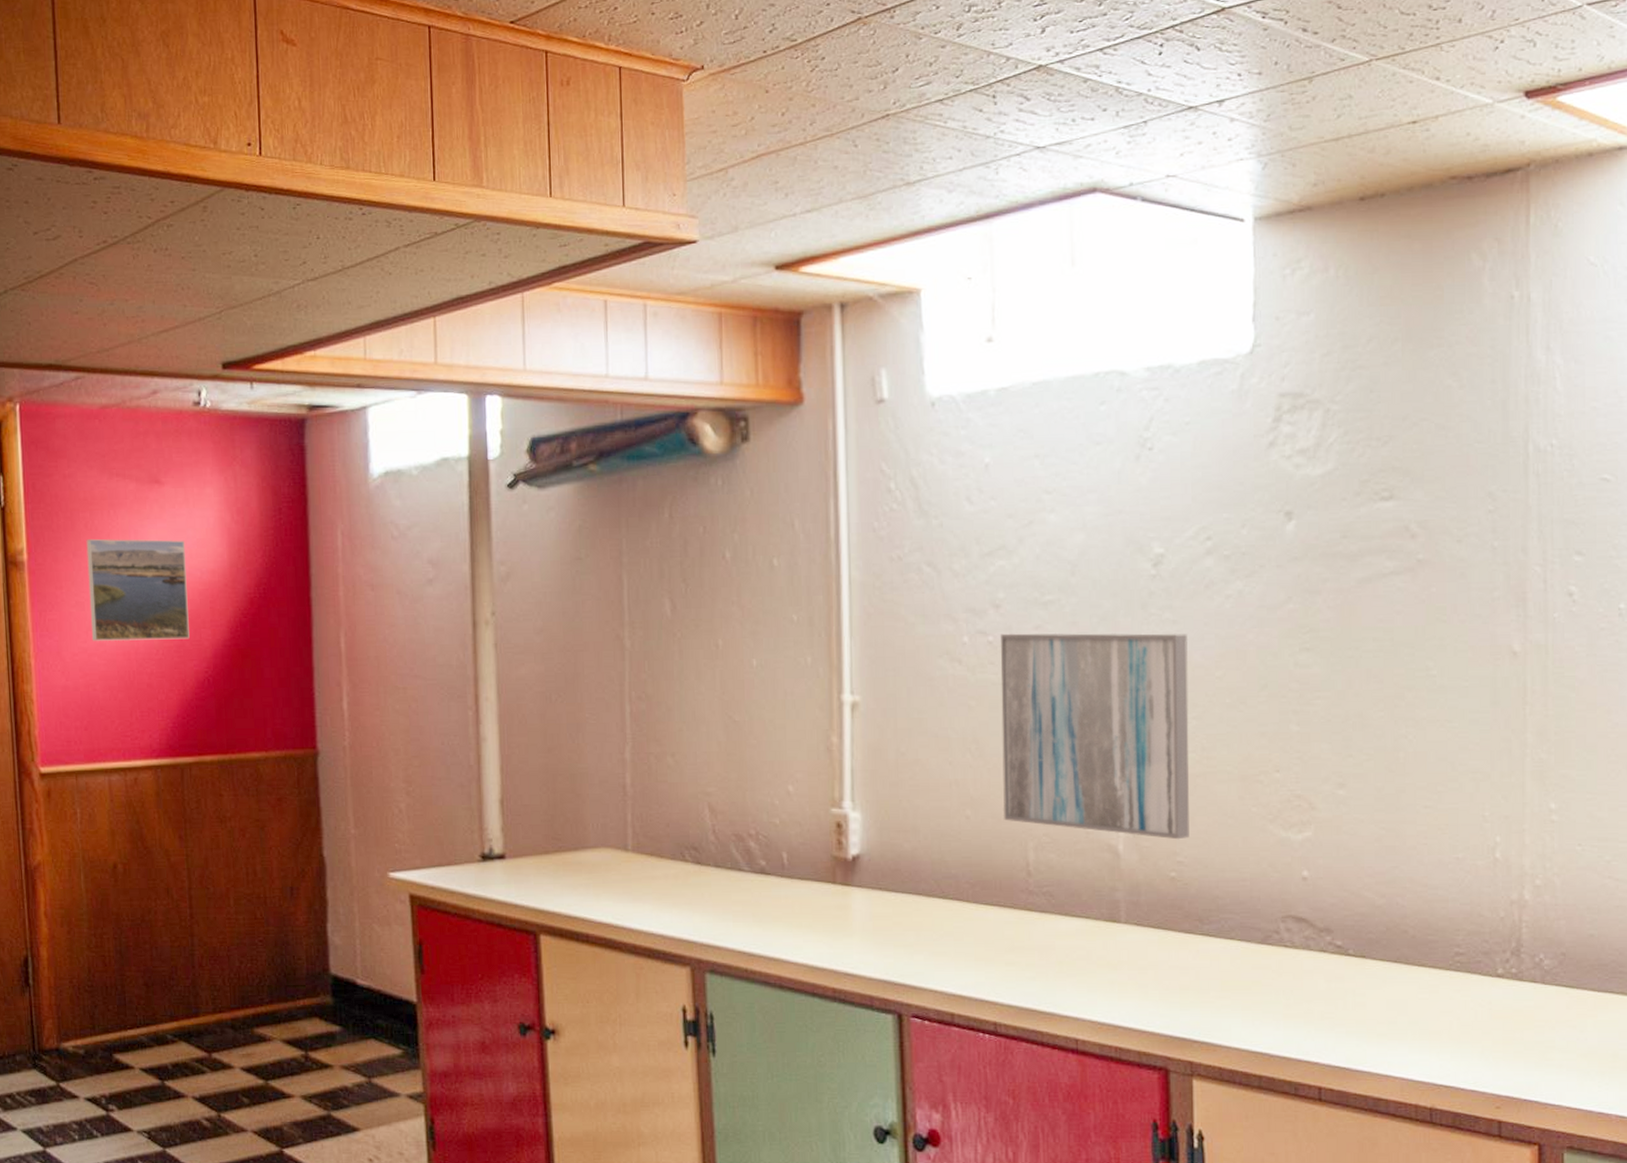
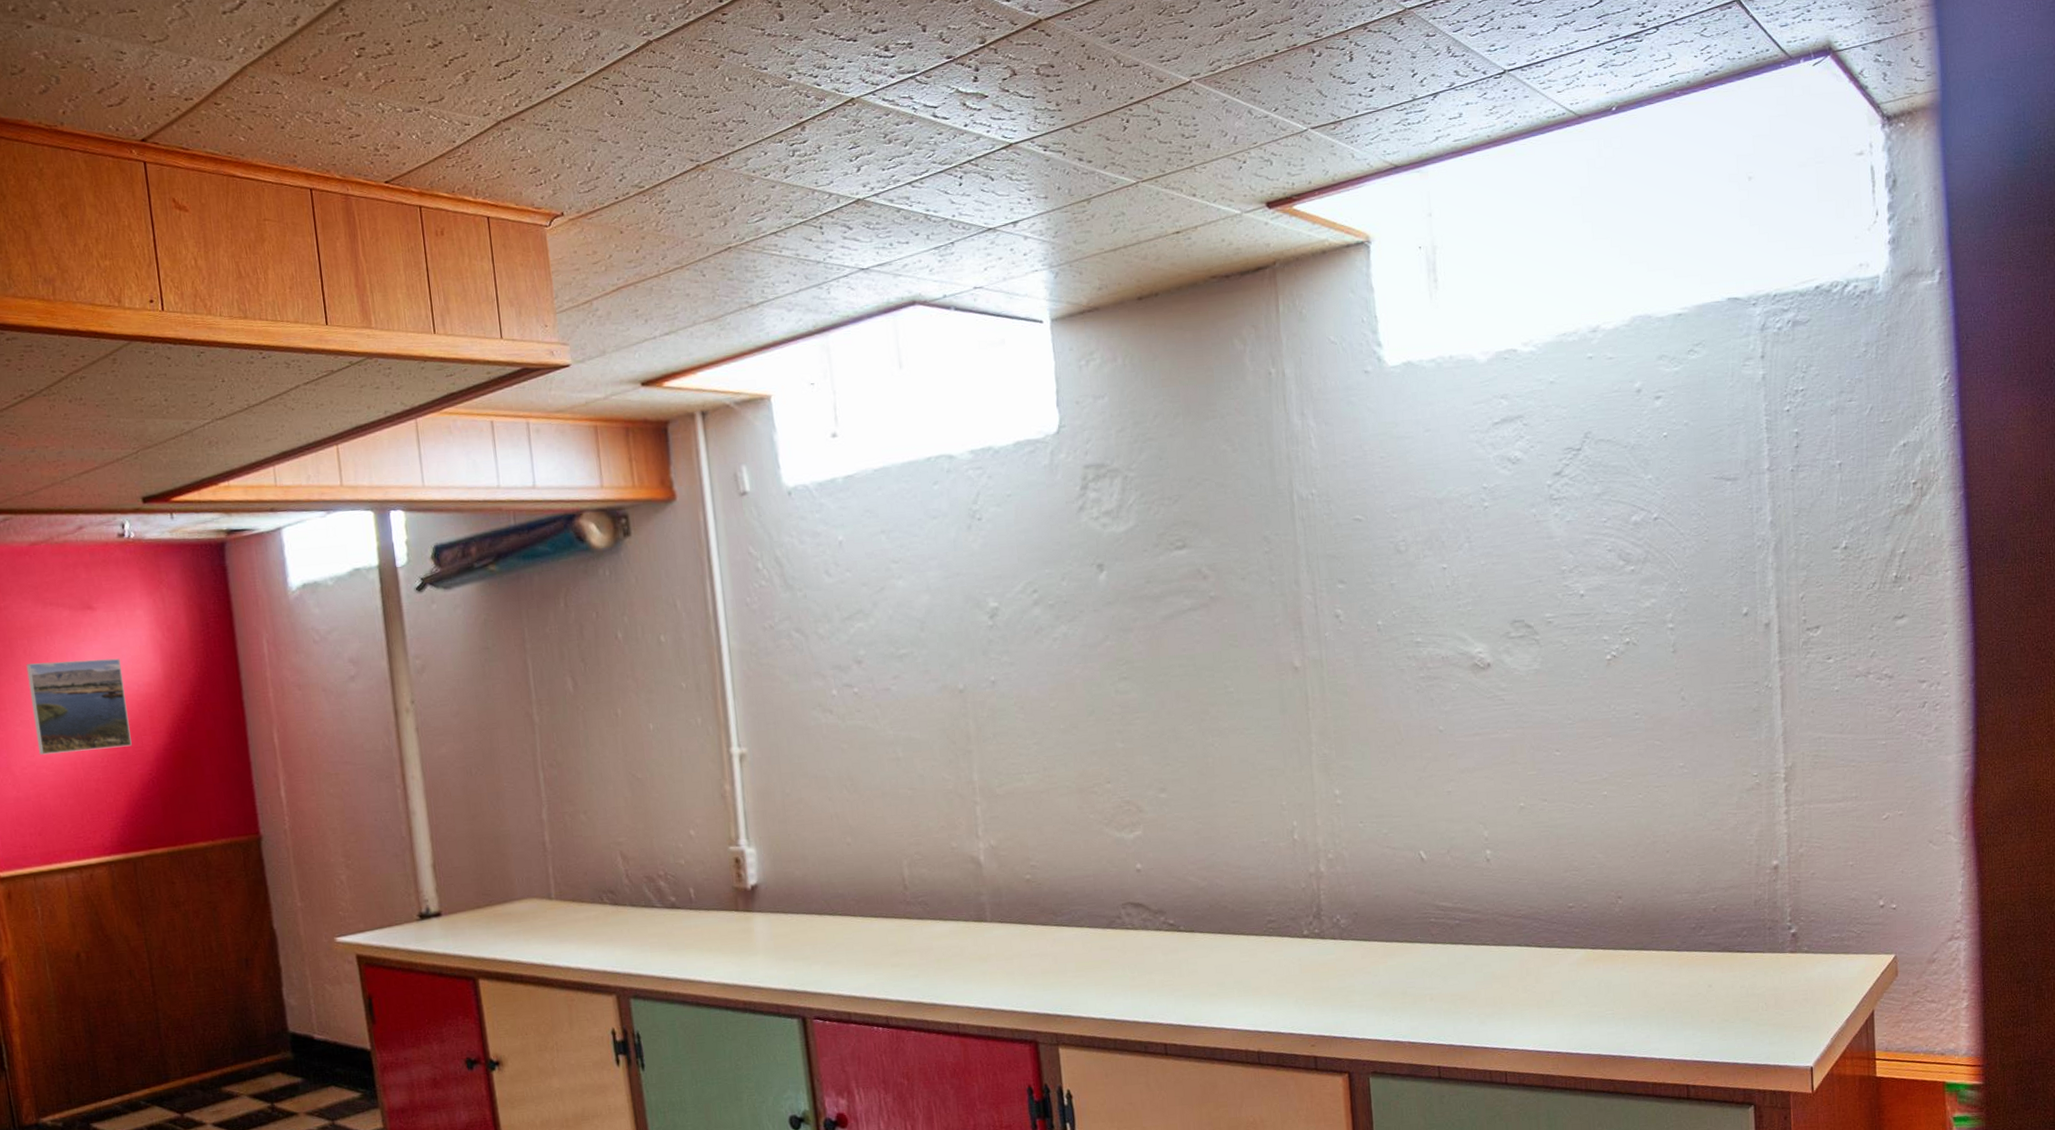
wall art: present [1000,633,1189,840] -> none [864,673,1039,848]

